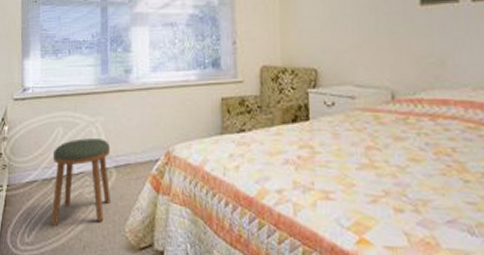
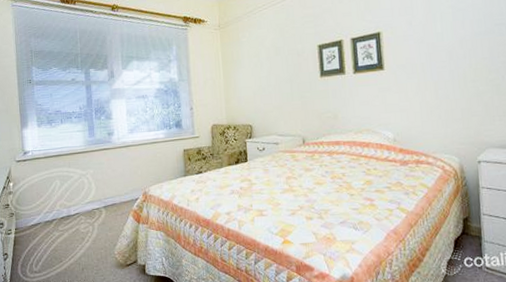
stool: present [51,138,110,227] -> none [52,186,102,257]

